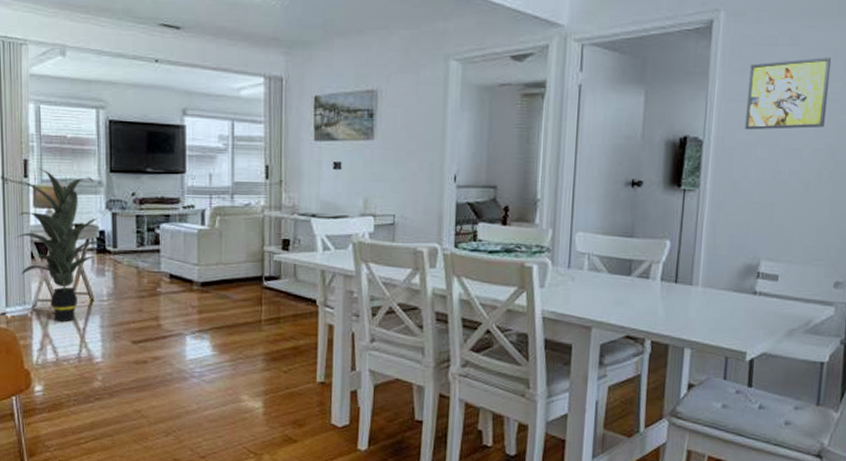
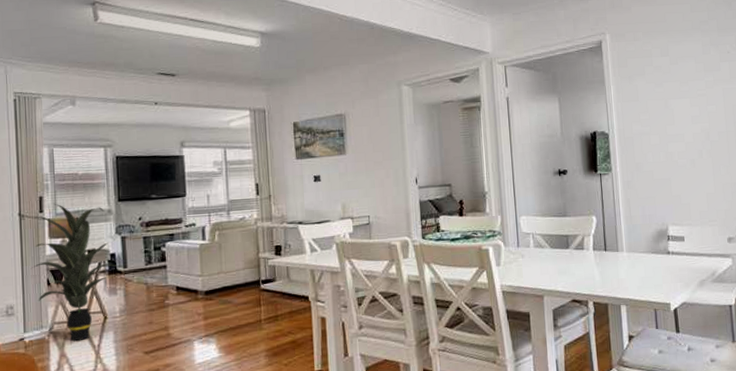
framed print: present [745,57,832,130] -> none [634,63,698,123]

